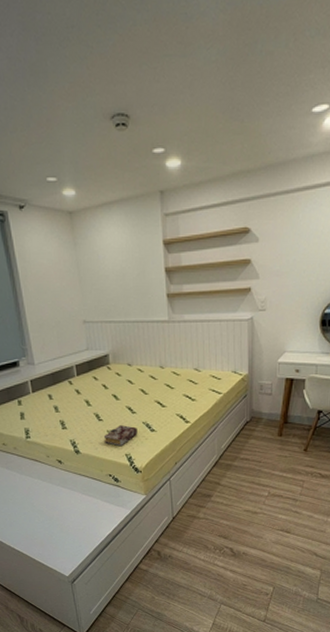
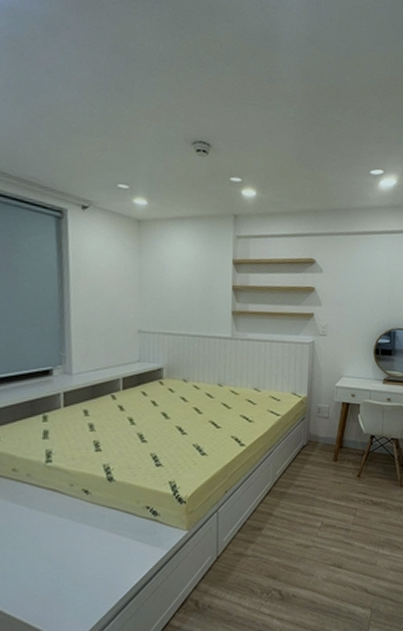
book: present [103,425,138,447] -> none [145,448,186,473]

